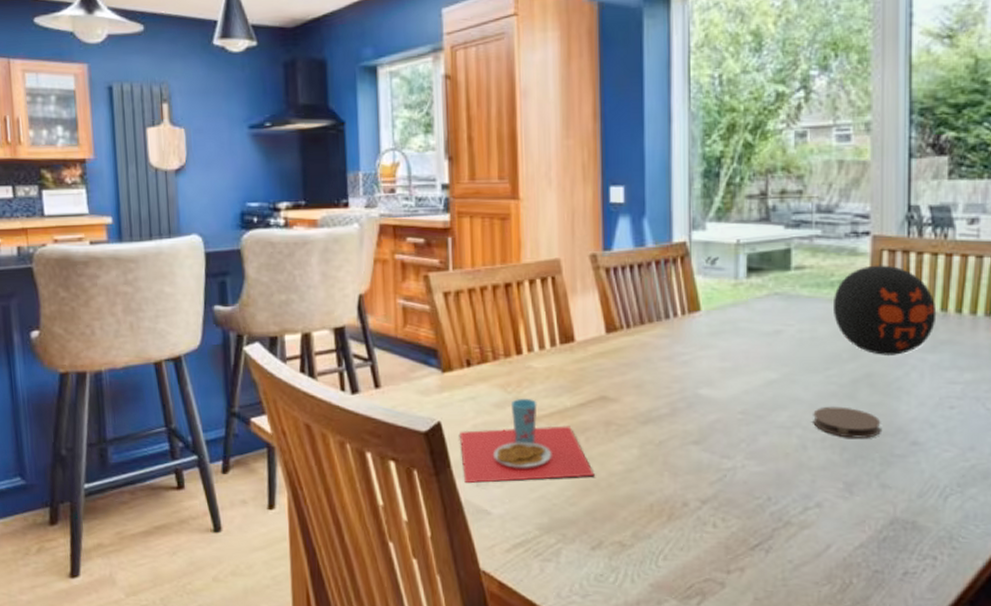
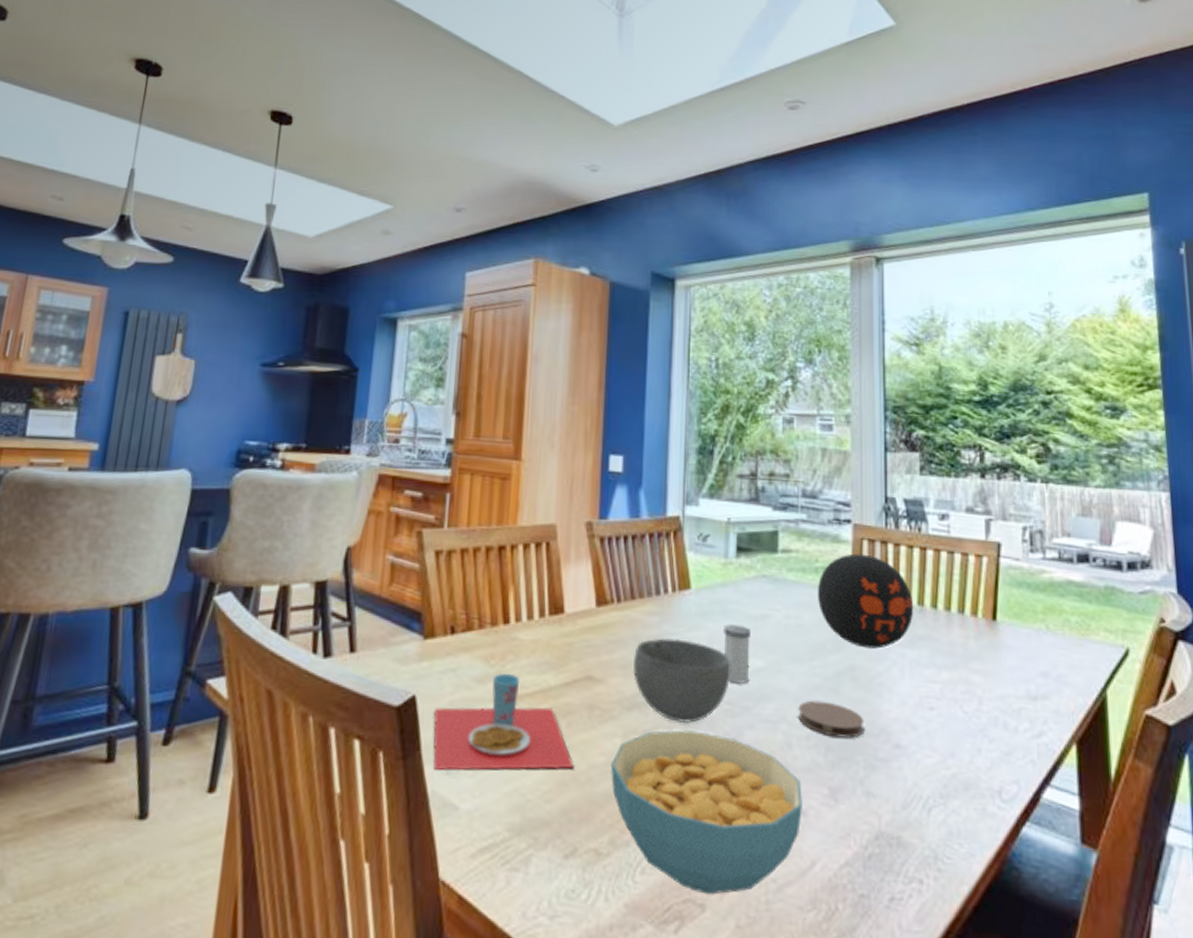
cereal bowl: none [630,439,818,575] -> present [611,730,802,895]
bowl: none [645,358,745,434] -> present [632,638,731,724]
salt shaker: none [736,342,763,395] -> present [724,624,750,684]

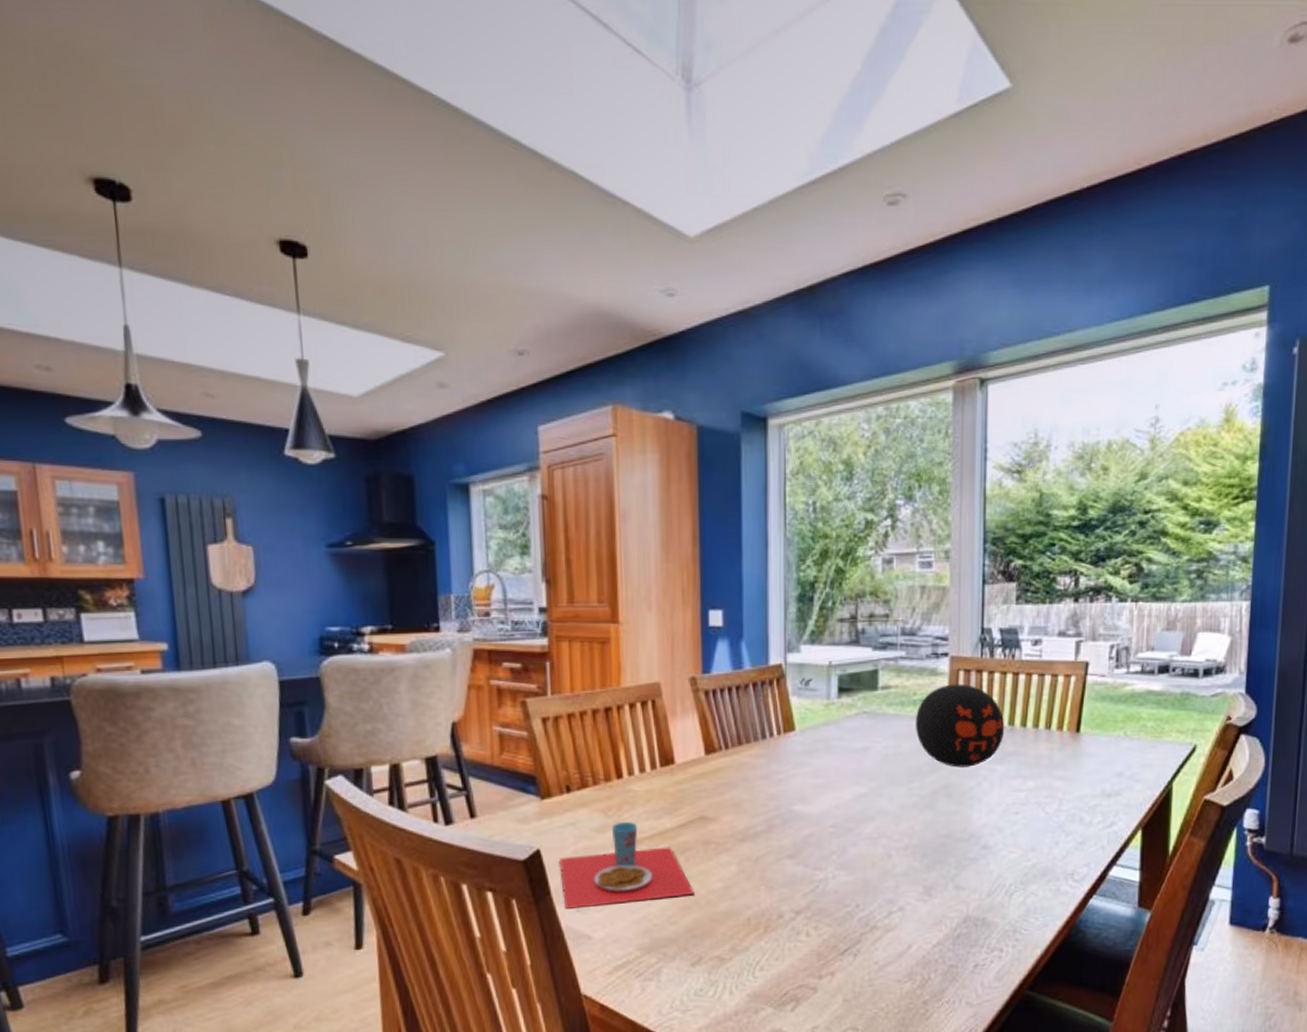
cereal bowl: present [611,730,802,895] -> none [729,853,901,980]
bowl: present [632,638,731,724] -> none [743,776,836,848]
salt shaker: present [724,624,750,684] -> none [827,758,853,809]
coaster: present [798,700,865,738] -> none [897,816,957,845]

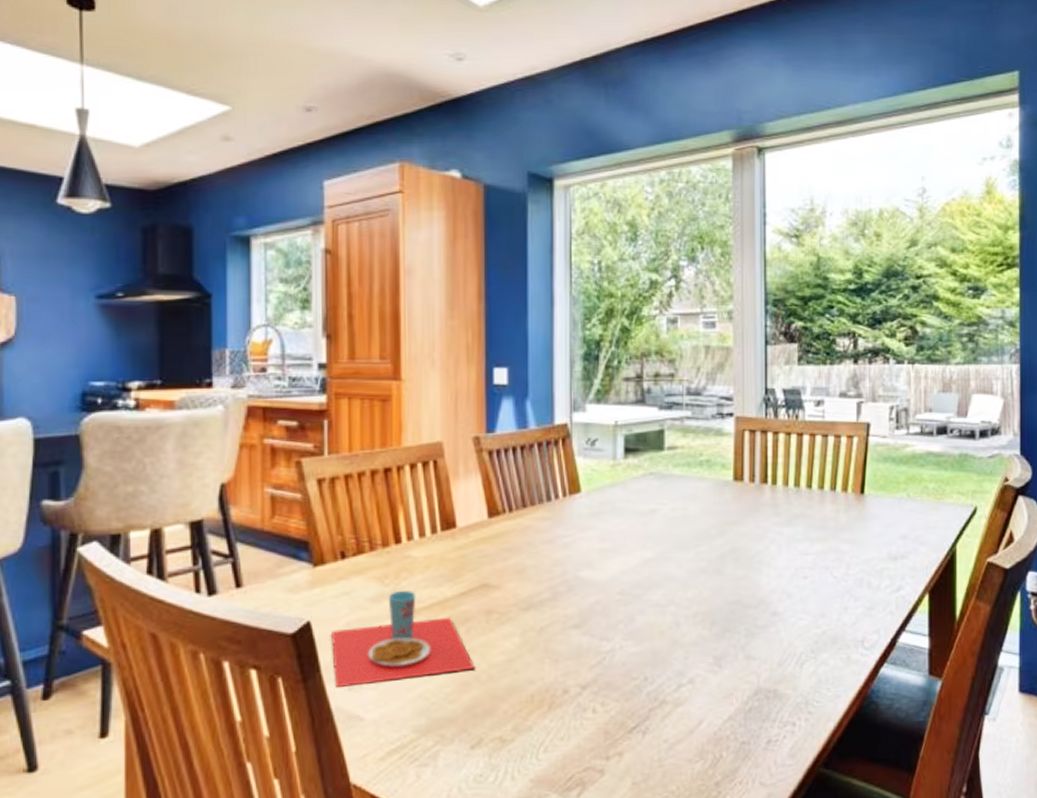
decorative ball: present [915,683,1005,768] -> none [701,444,791,530]

